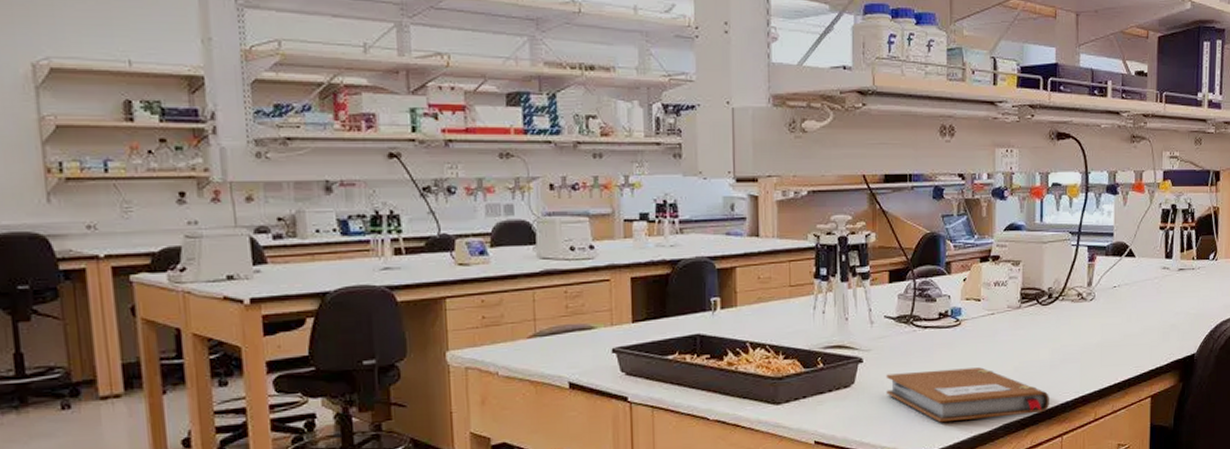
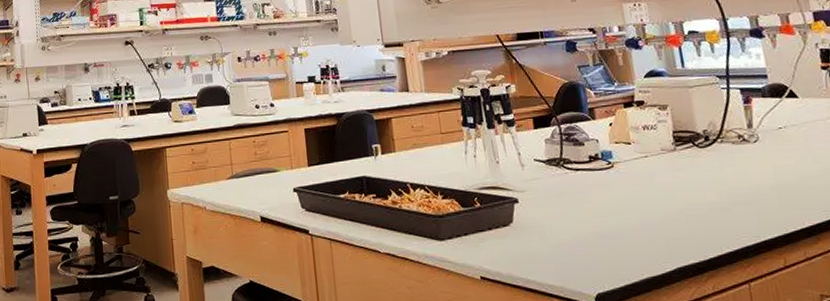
notebook: present [886,367,1049,423] -> none [543,209,728,264]

